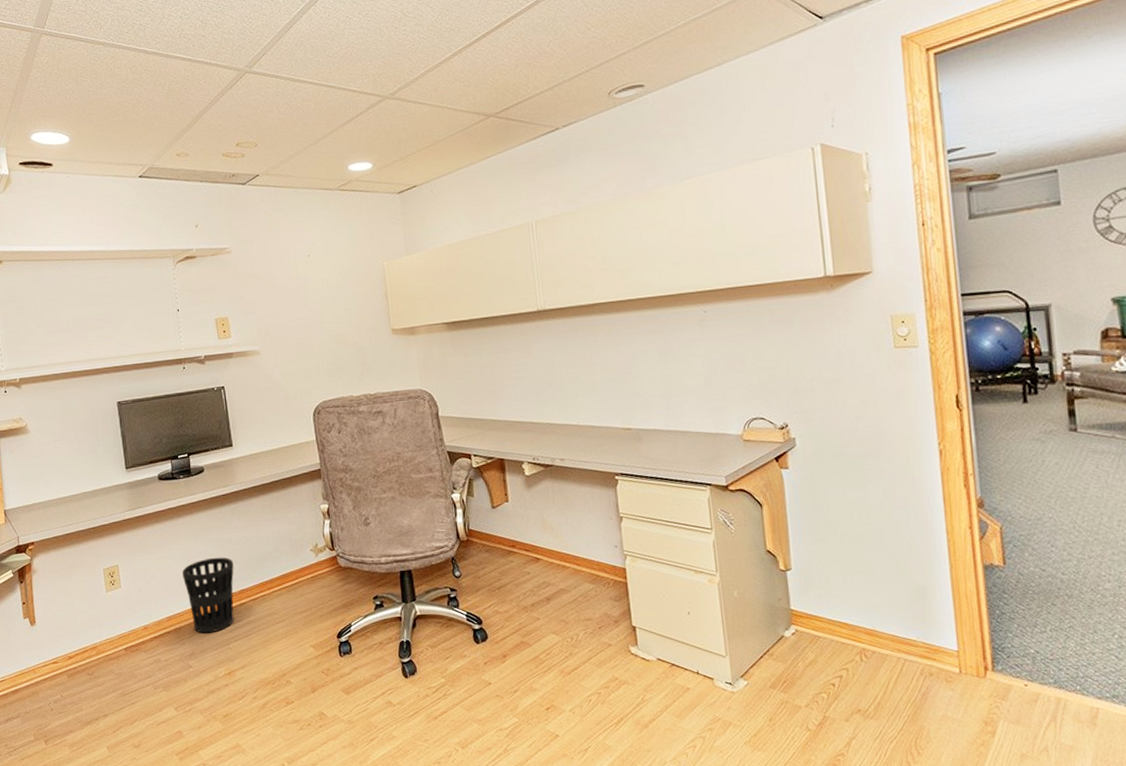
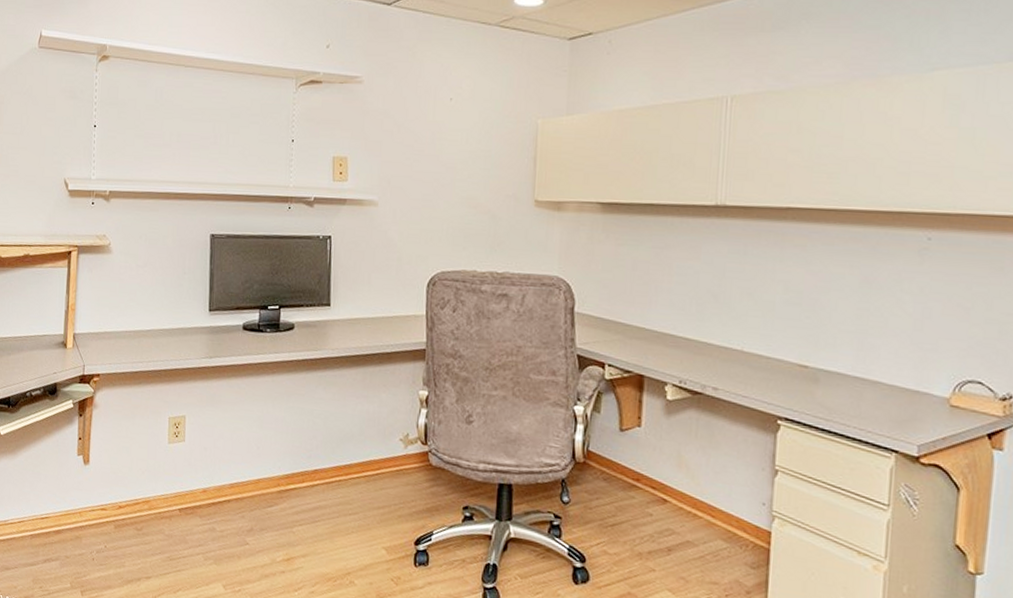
wastebasket: present [182,557,234,634] -> none [253,427,311,511]

